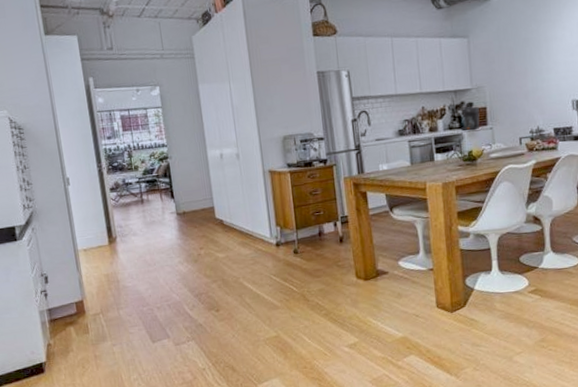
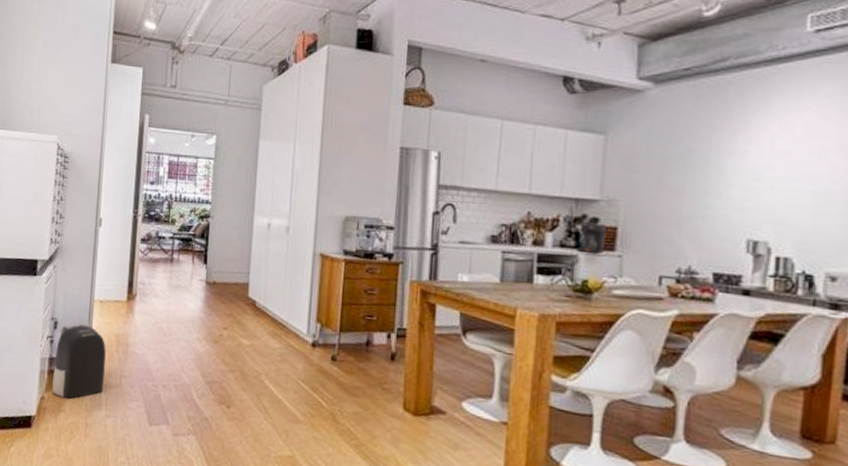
backpack: none [51,272,105,340] -> present [52,321,106,399]

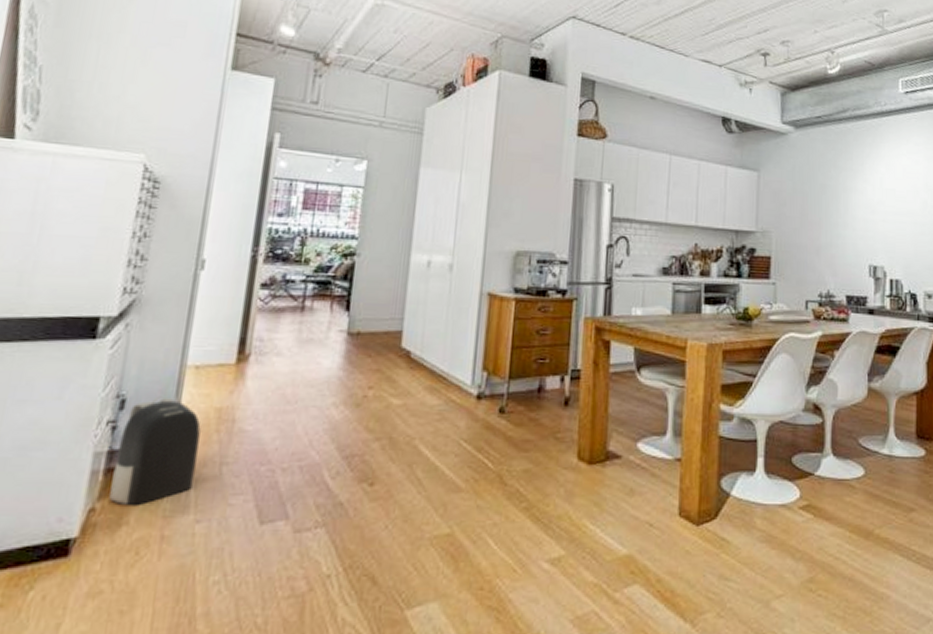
coffee maker: present [577,222,607,255] -> none [738,252,762,283]

